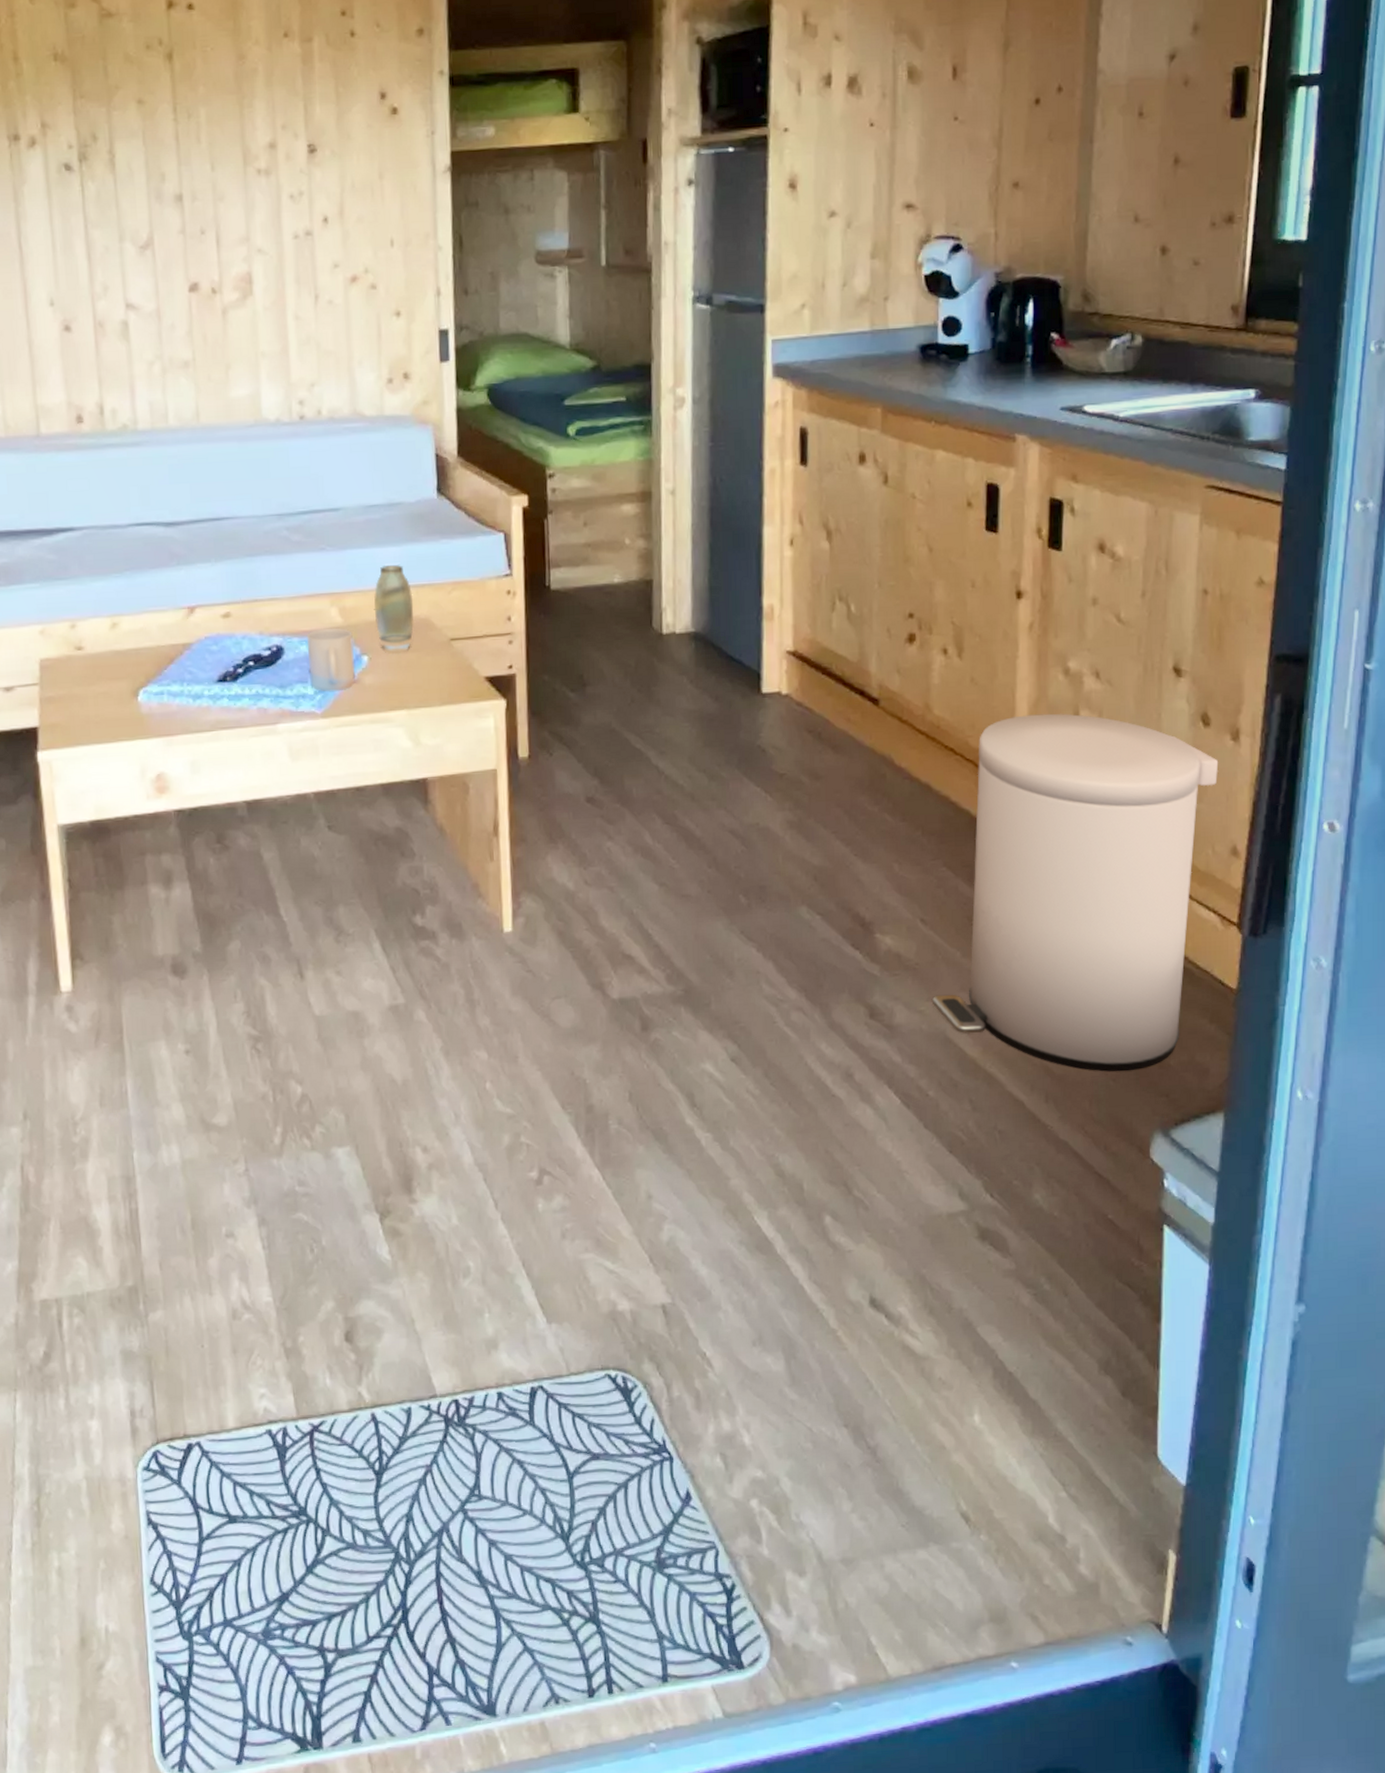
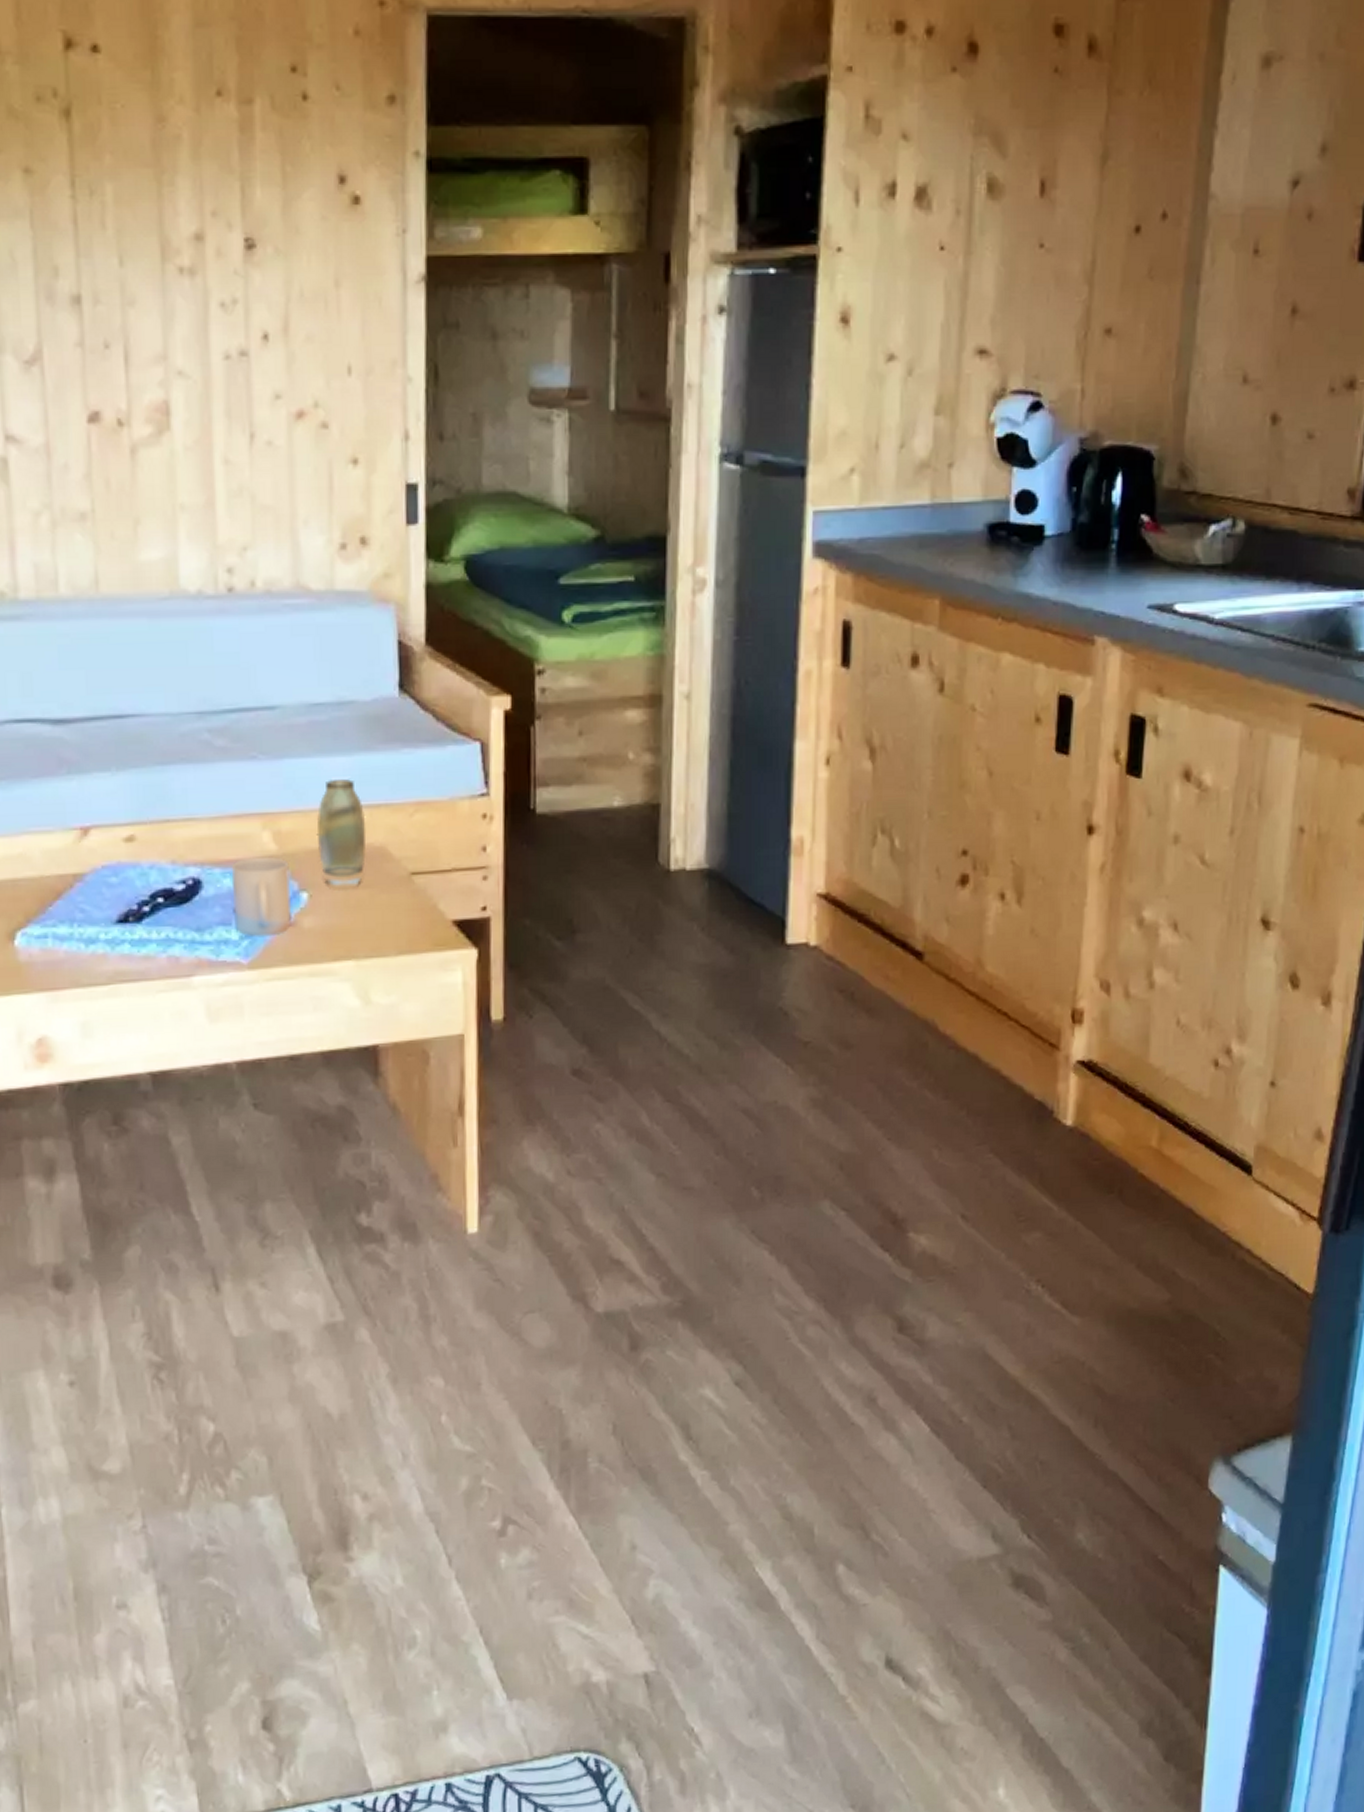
pedal bin: present [933,713,1219,1072] -> none [971,972,1307,1391]

